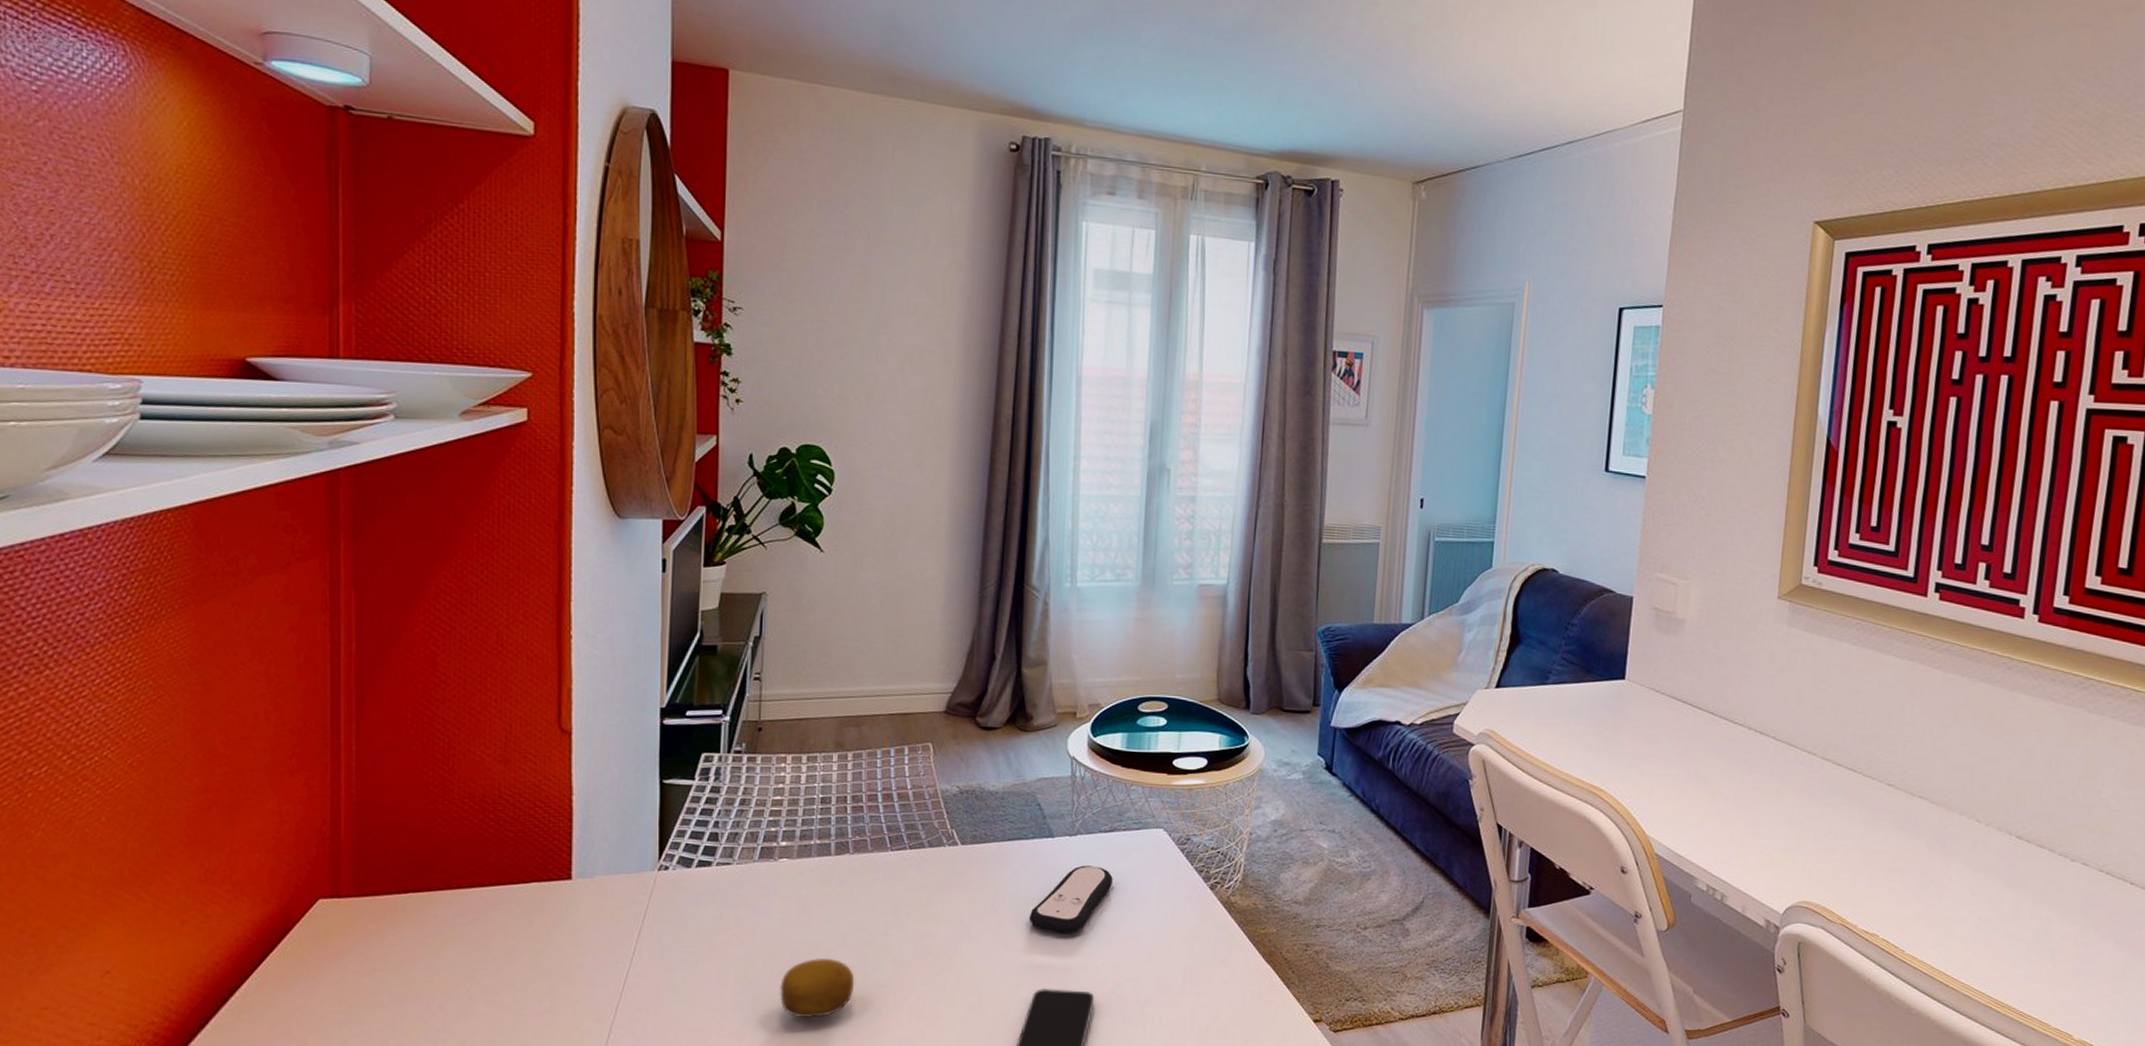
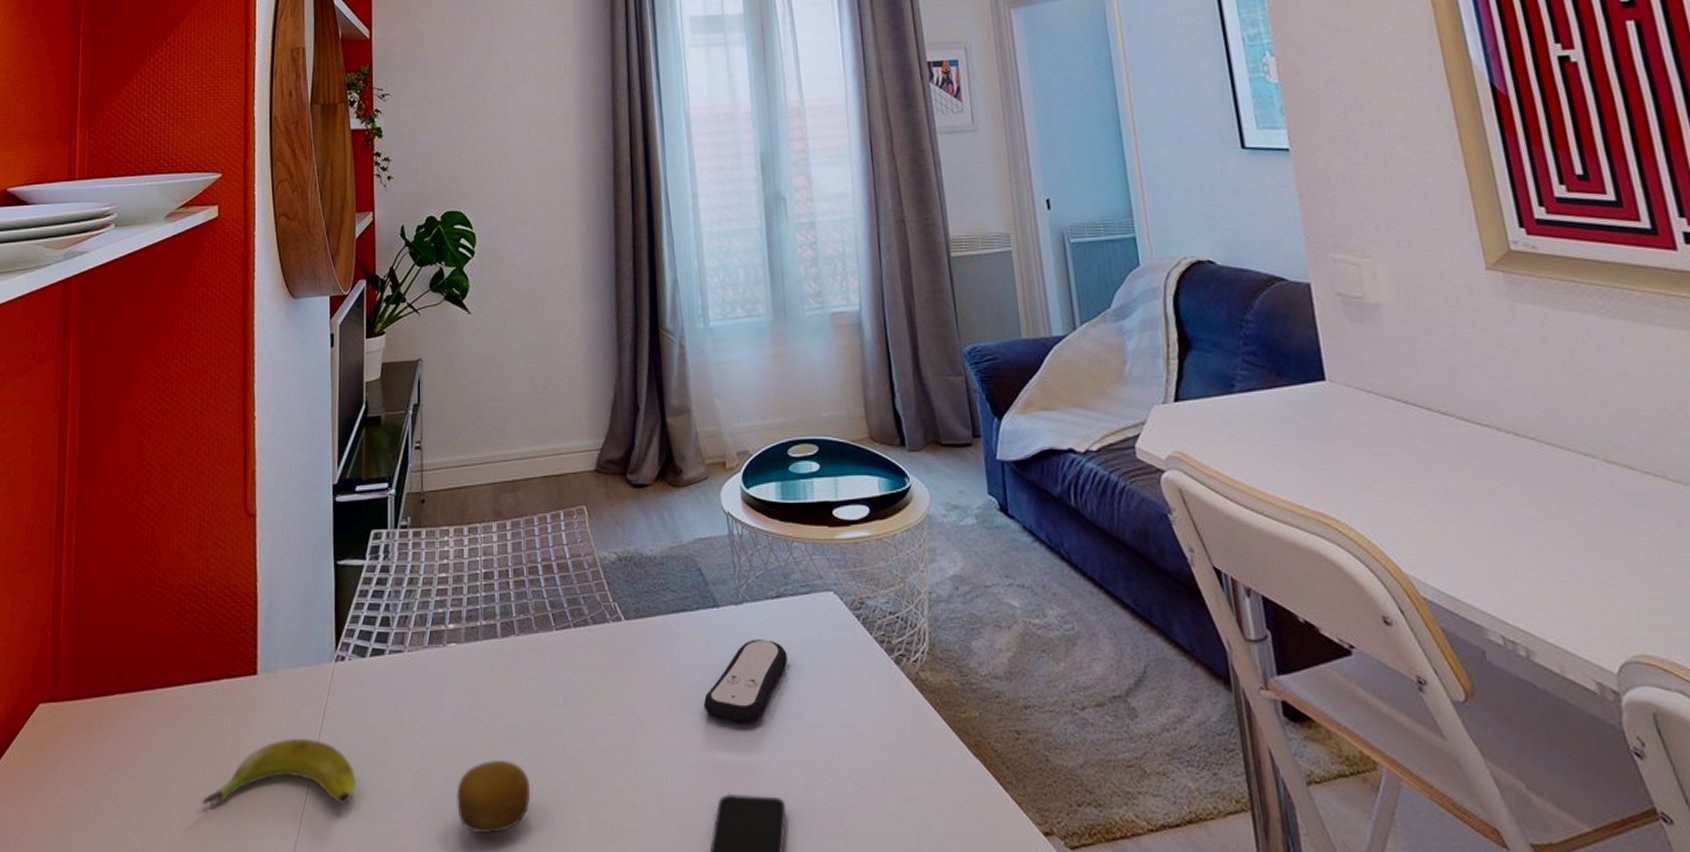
banana: none [509,936,677,993] -> present [202,738,356,805]

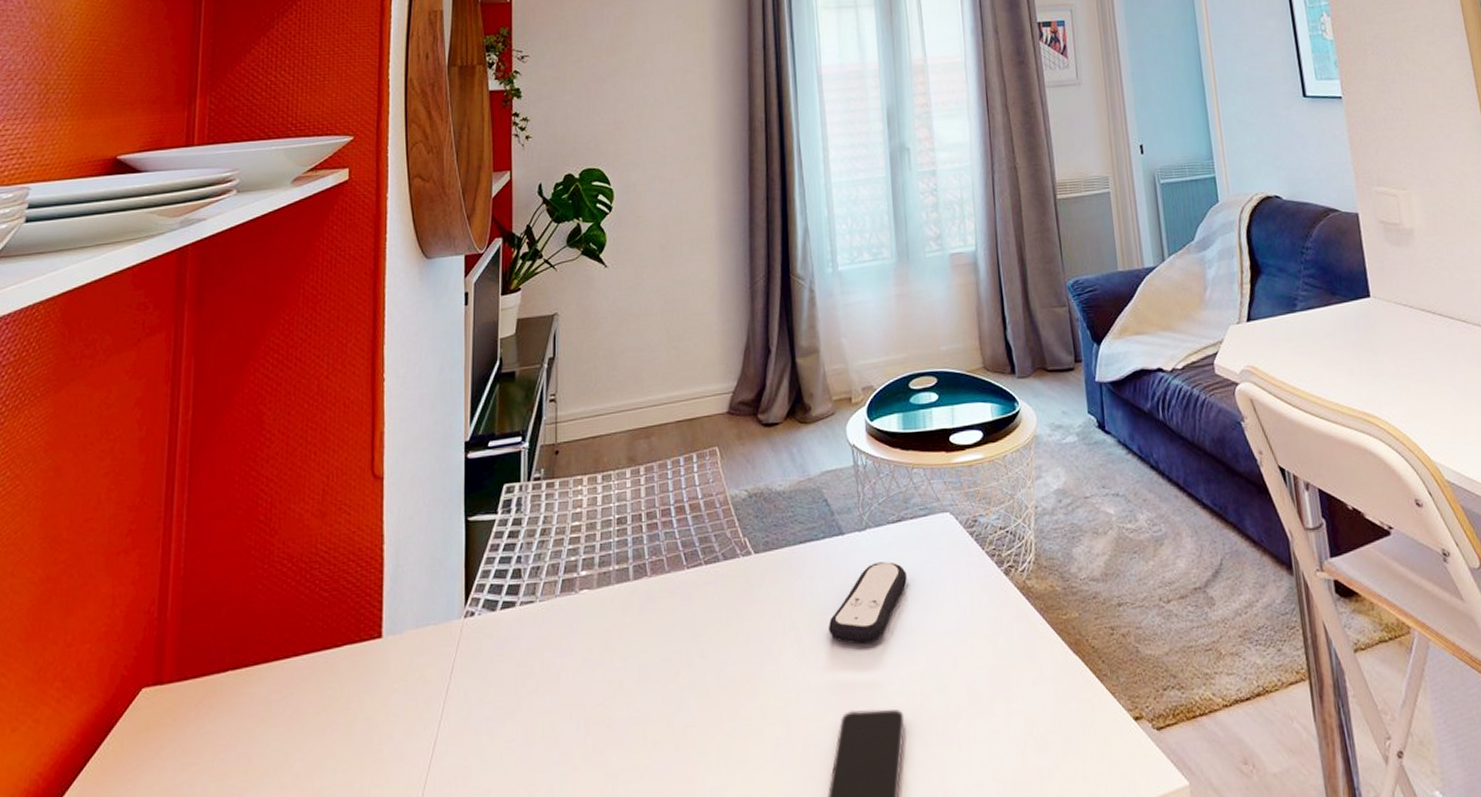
banana: present [202,738,356,805] -> none [320,696,484,775]
fruit: present [456,760,531,833] -> none [586,700,661,774]

